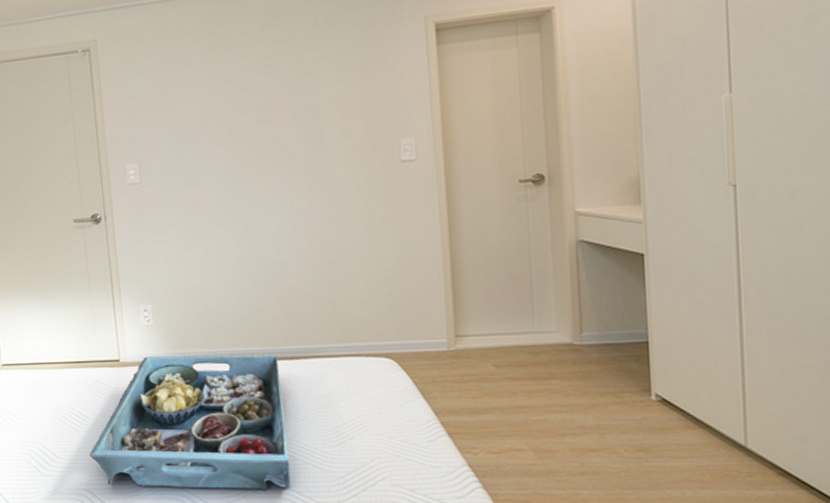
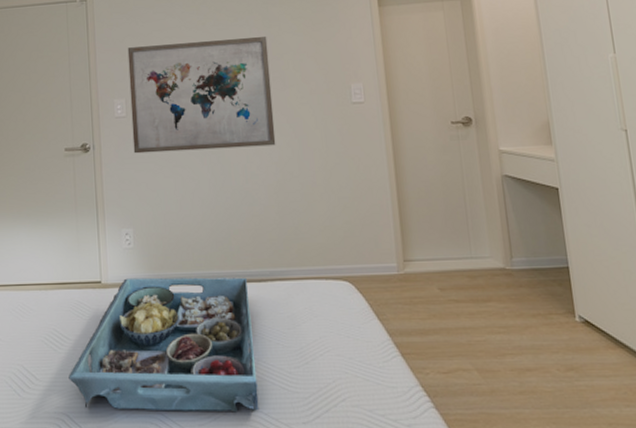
wall art: none [139,85,311,224] -> present [127,35,276,154]

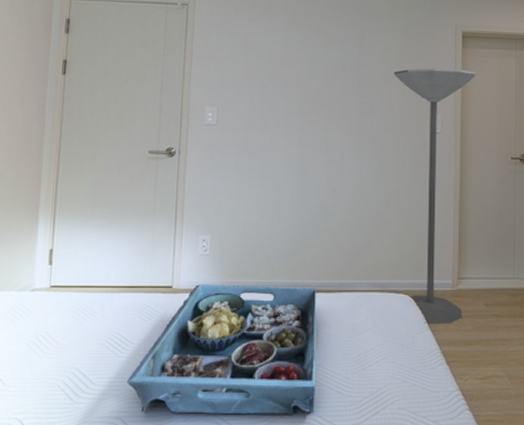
wall art: present [127,35,276,154] -> none [220,57,361,166]
floor lamp: none [304,30,414,313] -> present [393,68,477,325]

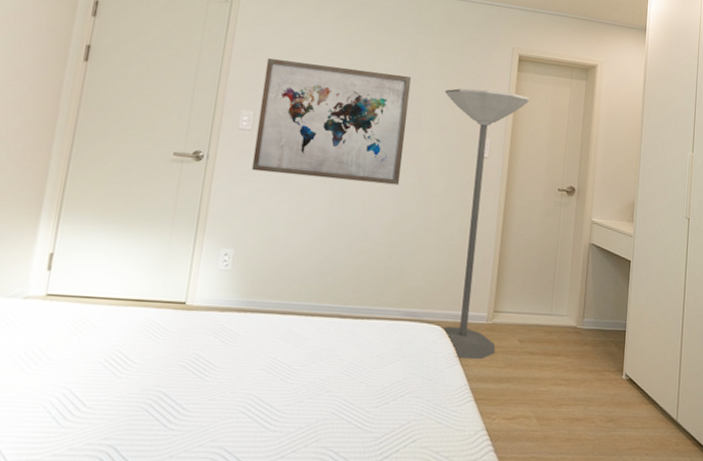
serving tray: present [127,284,317,415] -> none [124,301,344,451]
wall art: none [220,57,361,166] -> present [251,58,412,185]

